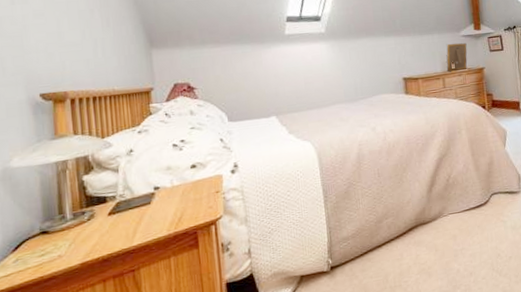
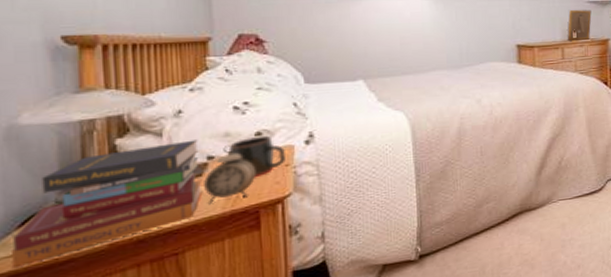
books: none [9,173,152,285] -> present [12,139,203,268]
alarm clock: none [152,176,193,228] -> present [204,144,257,205]
mug: none [171,167,216,203] -> present [230,135,286,177]

